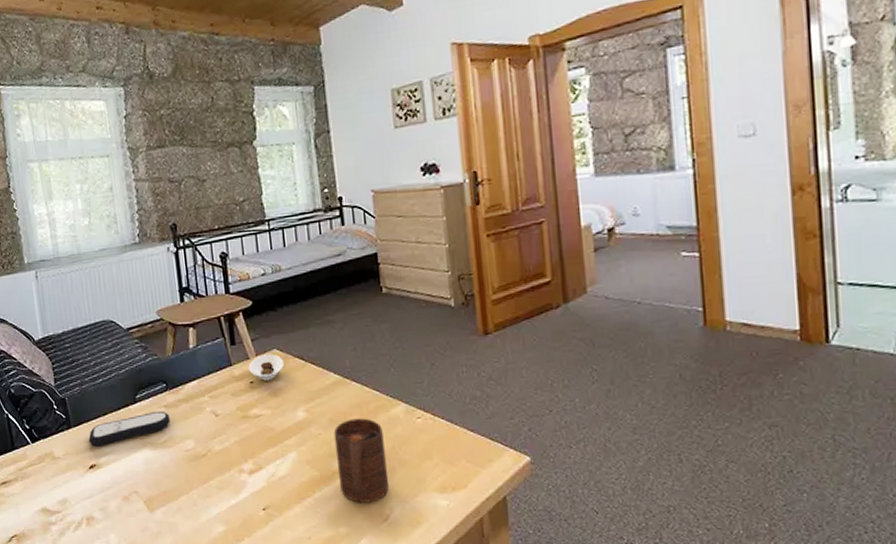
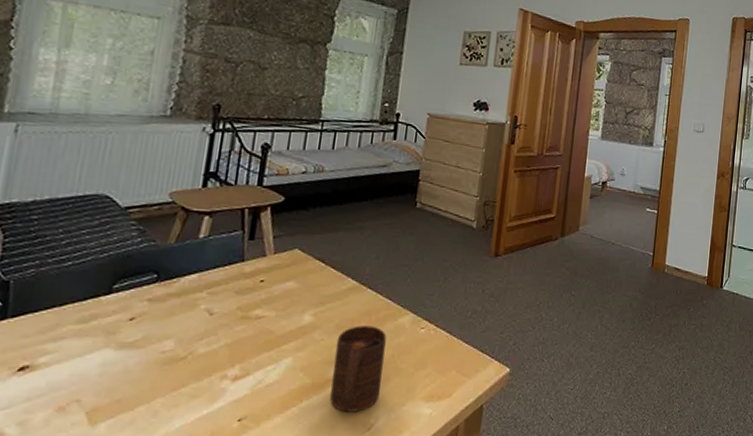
remote control: present [88,410,170,447] -> none [27,304,152,344]
saucer: present [248,354,284,381] -> none [262,253,303,281]

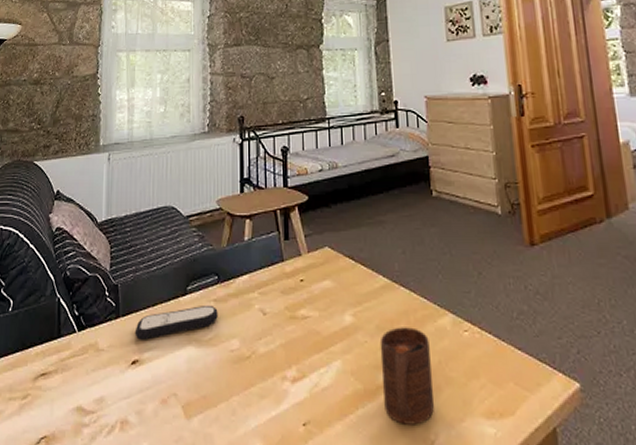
remote control: none [27,304,152,344] -> present [134,304,218,340]

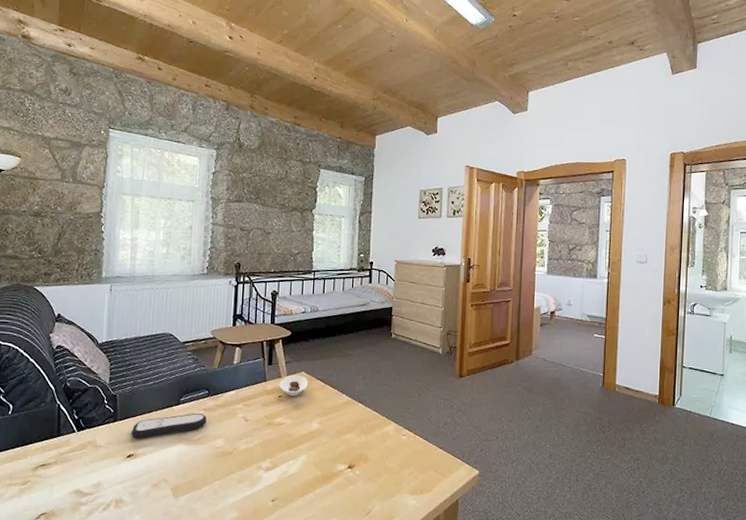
saucer: none [299,251,334,280] -> present [279,375,308,396]
cup: present [380,327,435,425] -> none [336,432,376,500]

